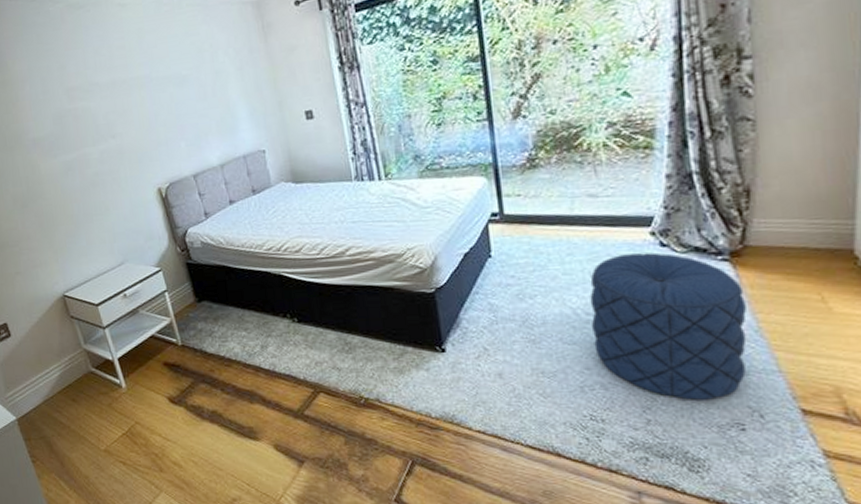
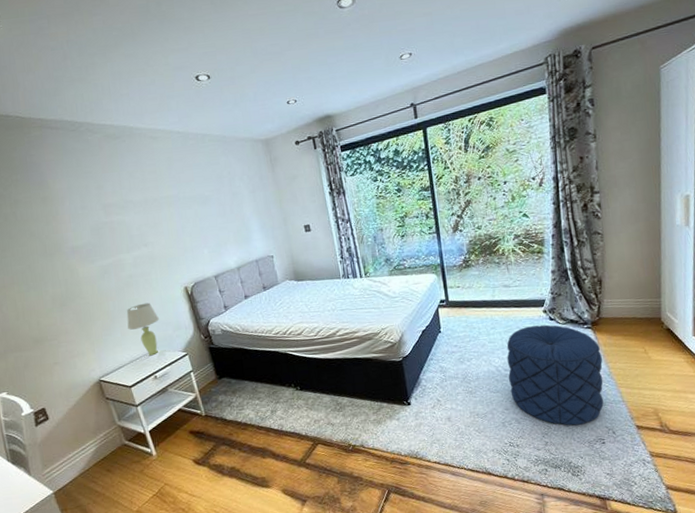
table lamp: none [92,206,129,270] -> present [126,302,159,356]

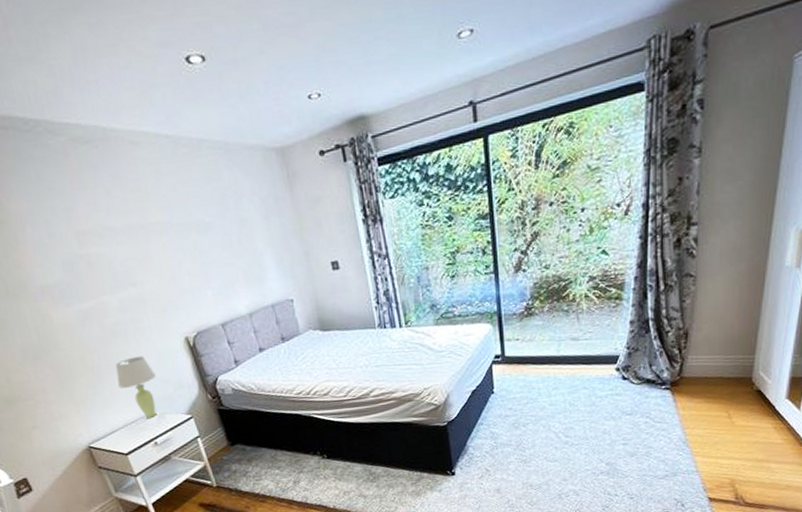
pouf: present [507,324,604,426] -> none [569,385,678,498]

